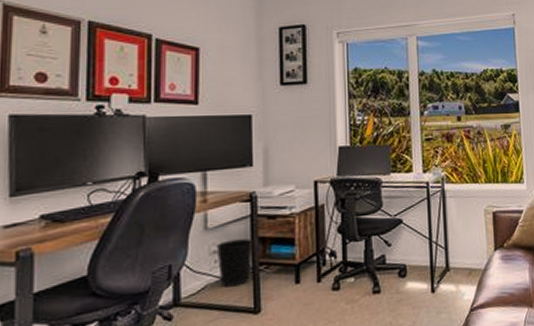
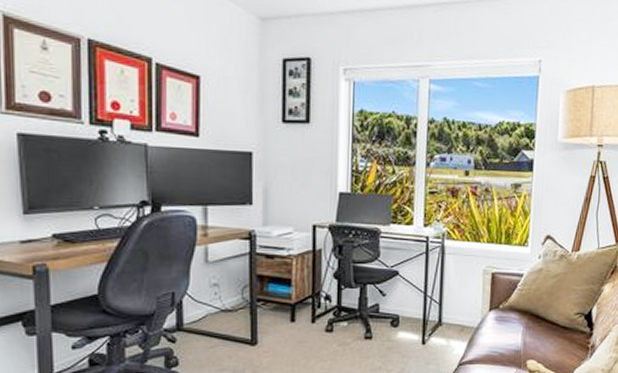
wastebasket: present [216,238,253,287] -> none [216,275,252,318]

